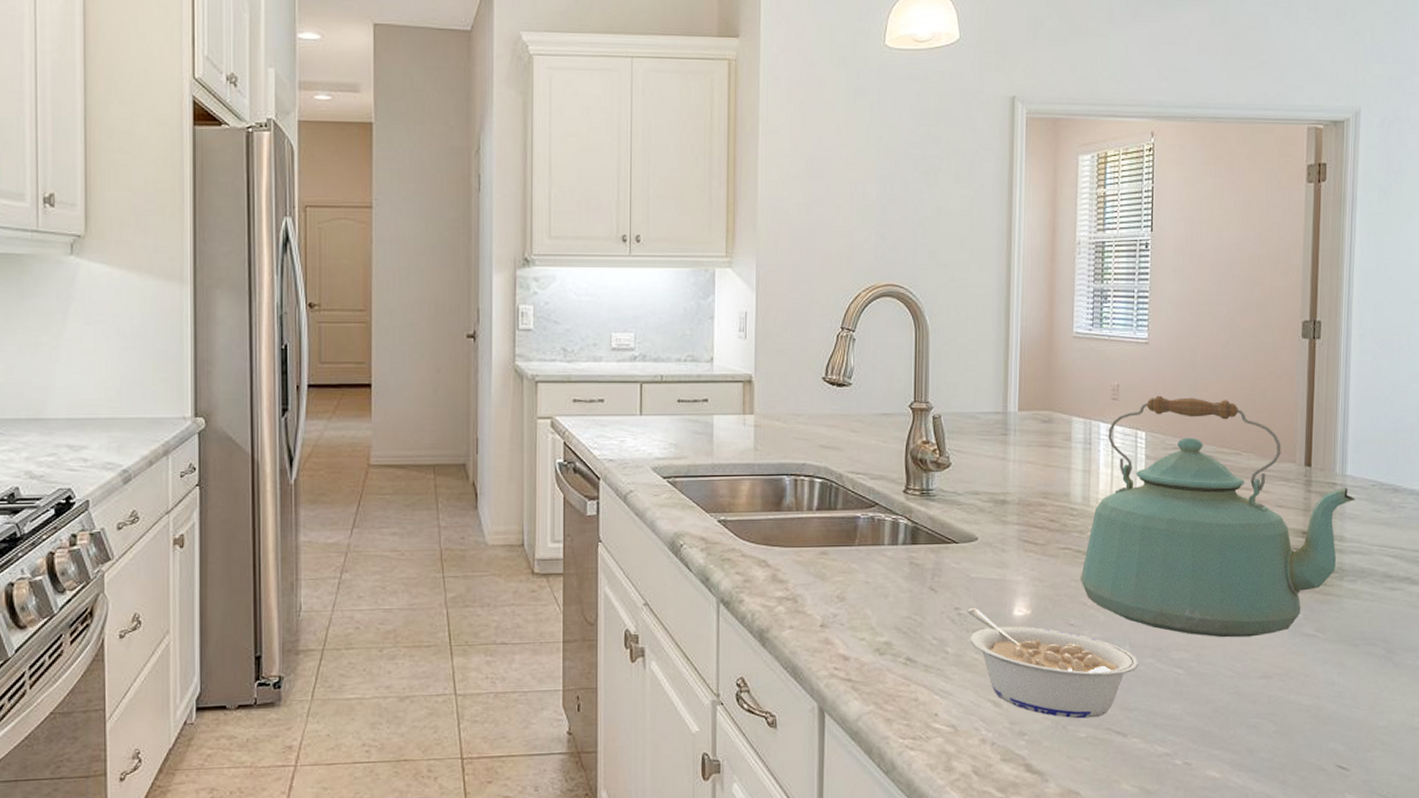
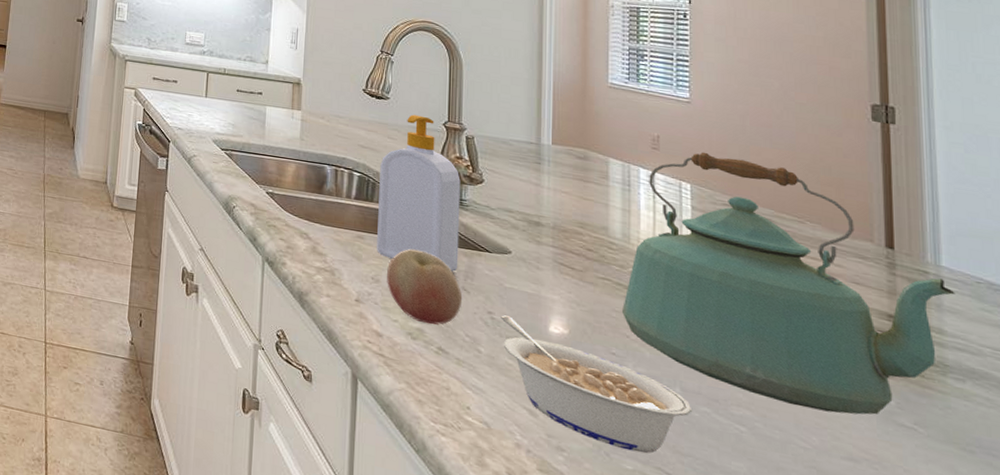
soap bottle: none [841,399,928,572] -> present [377,114,461,272]
fruit: none [853,555,930,635] -> present [387,249,463,325]

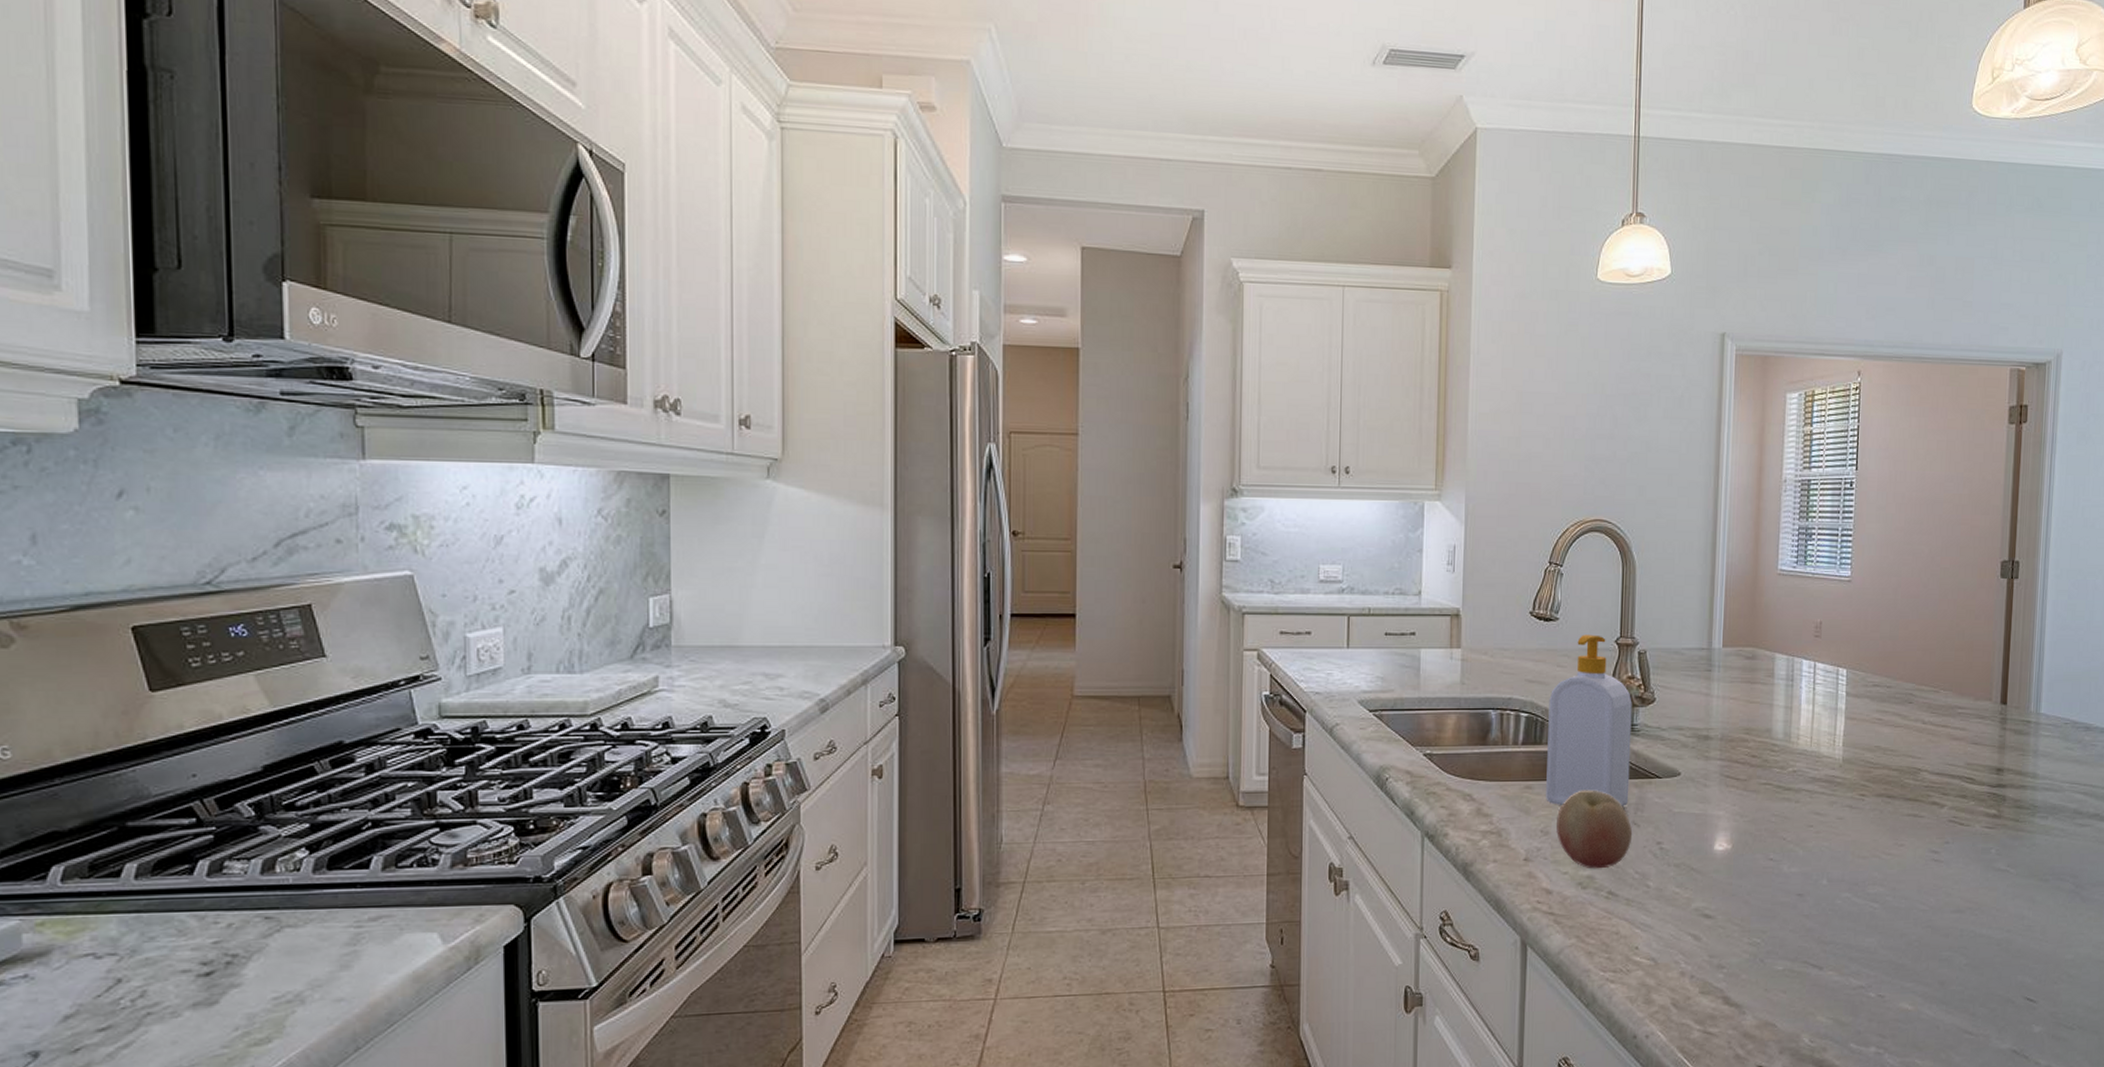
legume: present [501,315,693,454] -> none [1669,843,1836,952]
kettle: present [622,151,955,415] -> none [1781,633,2049,873]

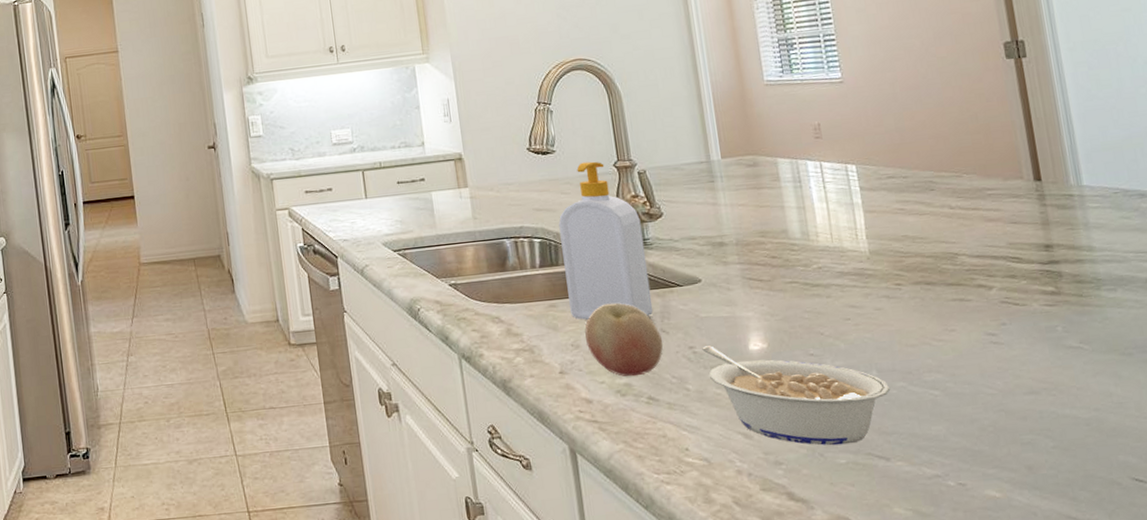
legume: none [1669,843,1836,952] -> present [702,346,891,446]

